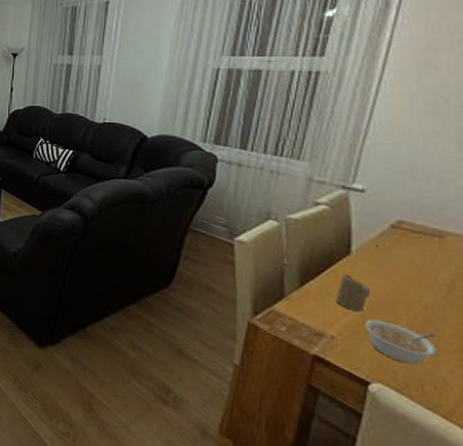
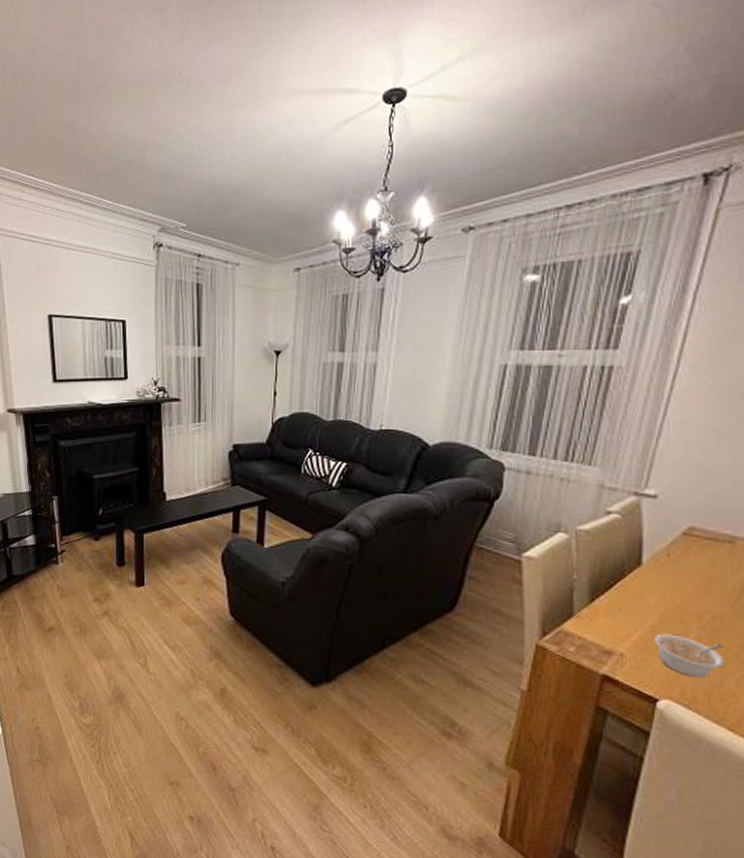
candle: present [336,274,372,312] -> none [626,587,662,626]

